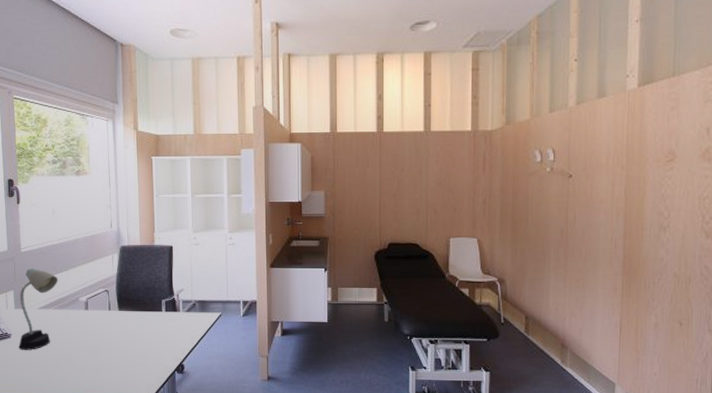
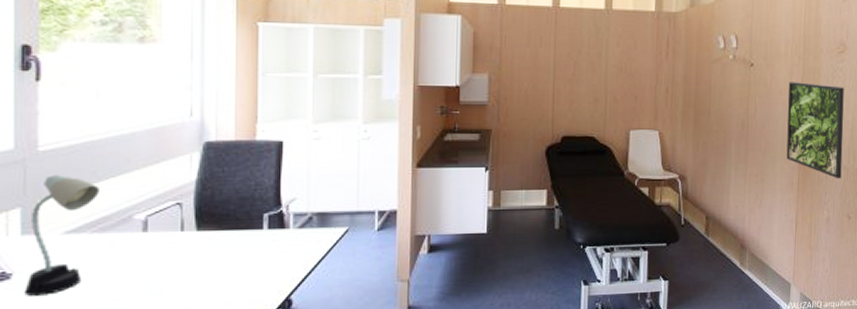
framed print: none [609,191,674,286] -> present [786,82,844,179]

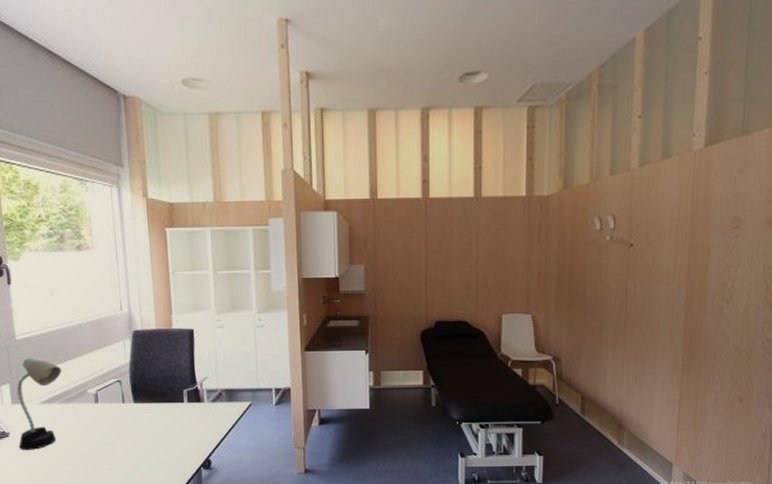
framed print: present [786,82,844,179] -> none [669,261,738,361]

